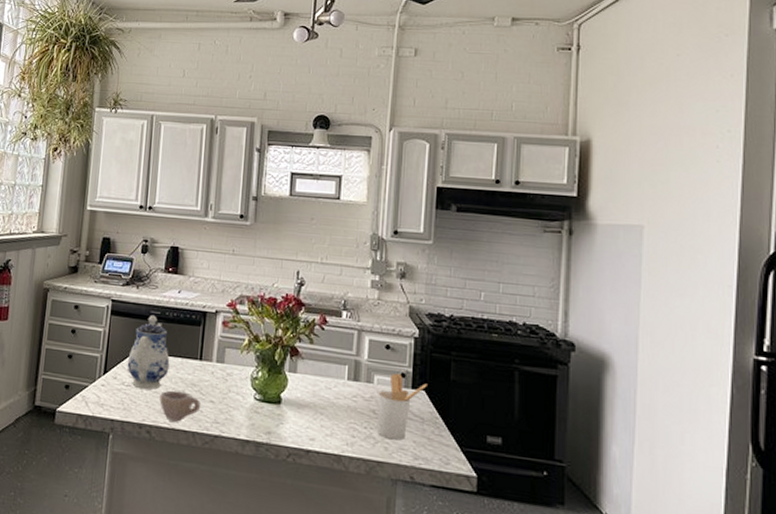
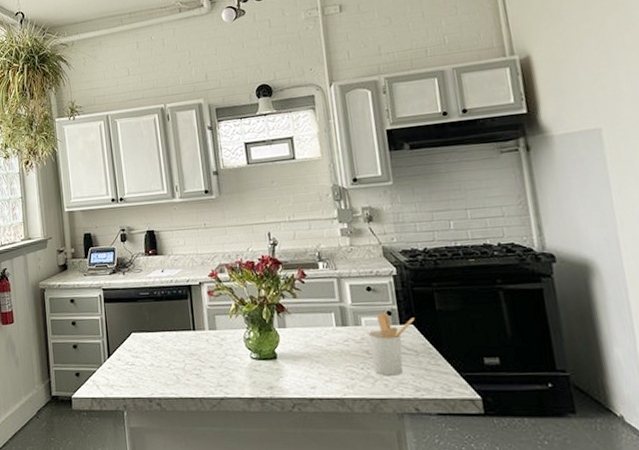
teapot: present [127,315,170,390] -> none [127,296,167,366]
cup: present [159,390,200,422] -> none [163,362,202,391]

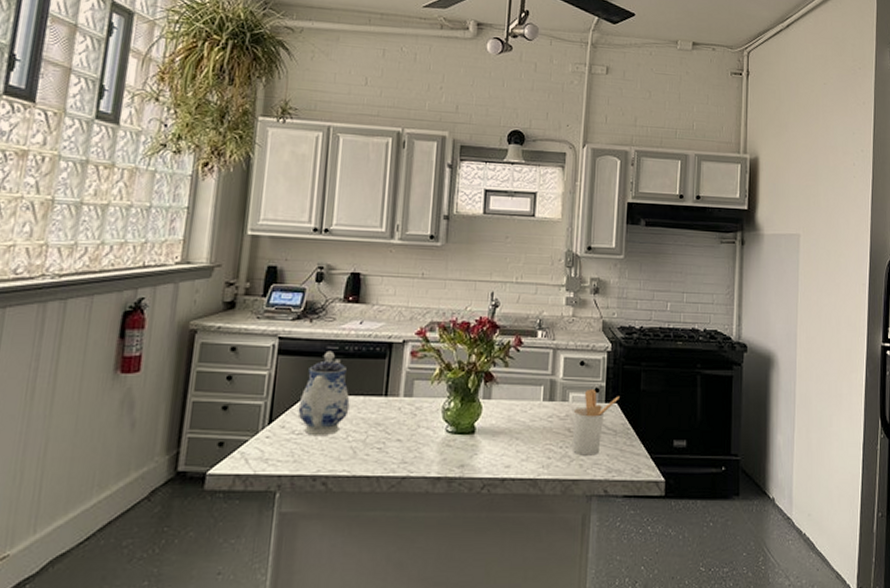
teapot: none [127,296,167,366] -> present [298,350,350,436]

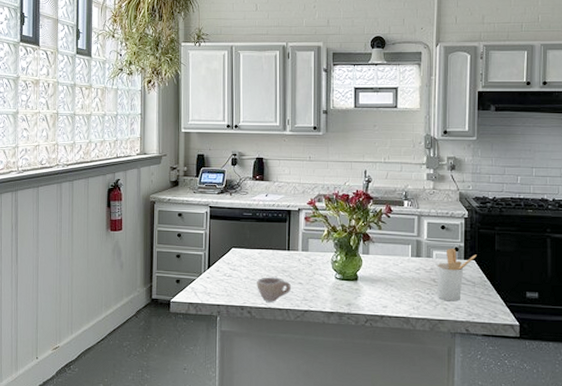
teapot: present [298,350,350,436] -> none [227,216,263,278]
cup: none [338,433,385,468] -> present [257,277,291,302]

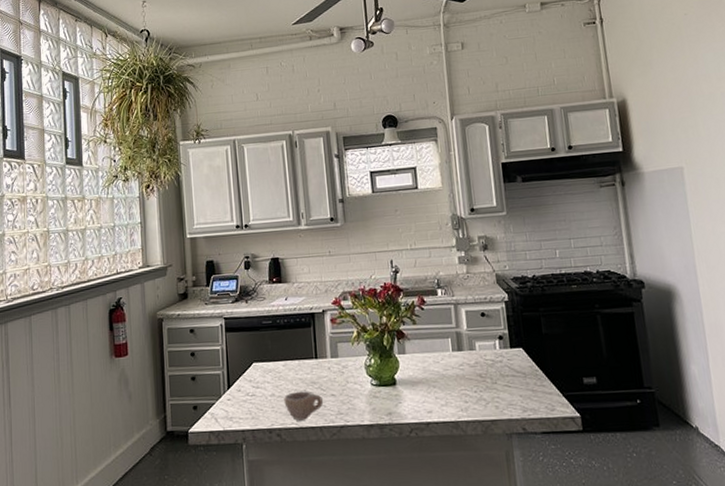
utensil holder: present [437,248,477,302] -> none [481,336,523,398]

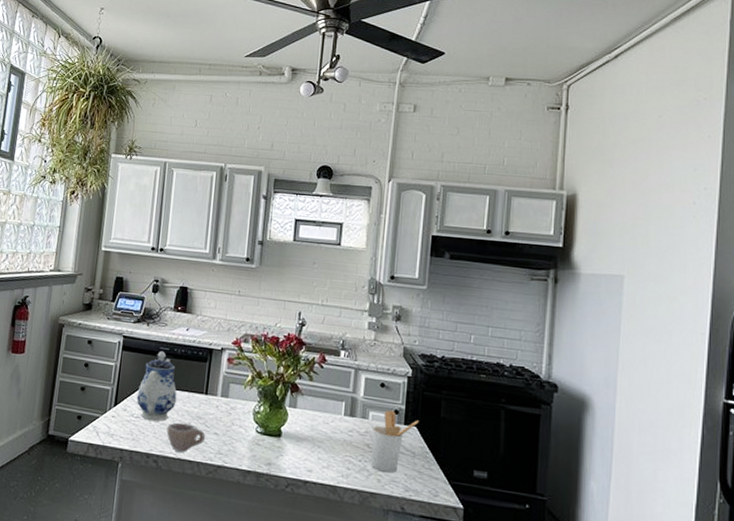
teapot: none [248,325,289,396] -> present [136,351,177,422]
utensil holder: none [481,336,523,398] -> present [371,409,419,473]

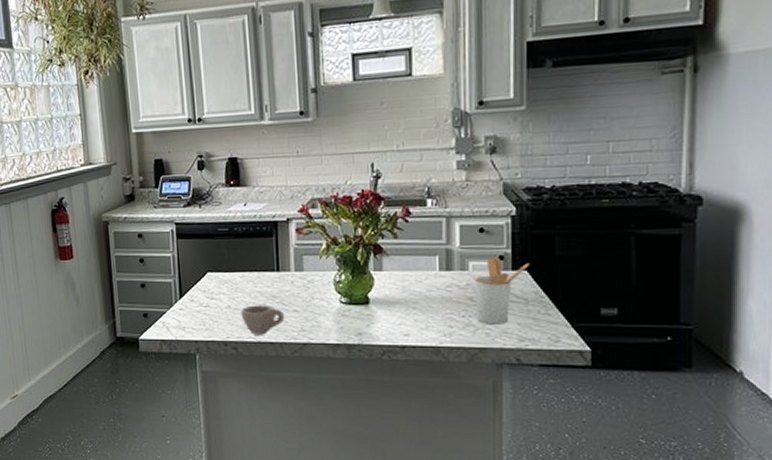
teapot: present [136,351,177,422] -> none [202,232,247,308]

